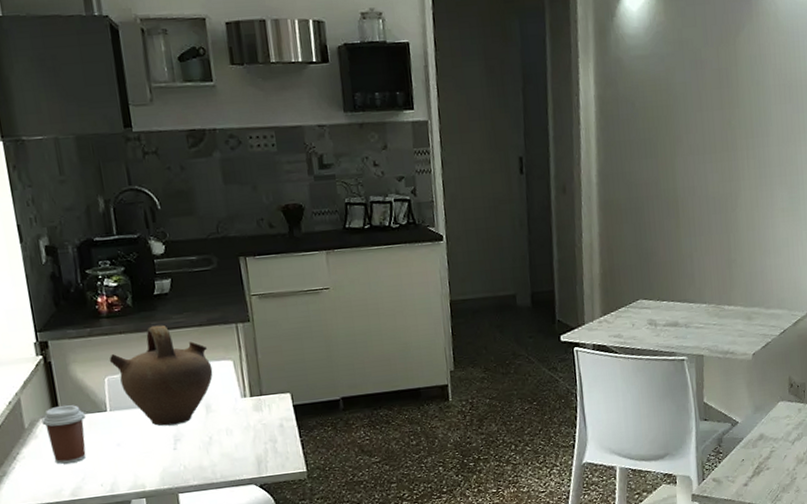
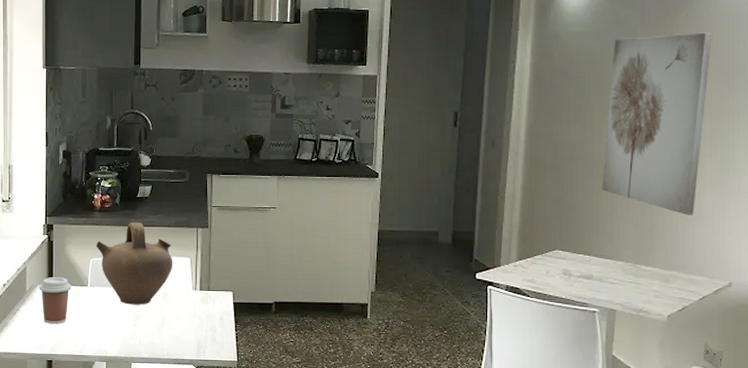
wall art: none [678,49,775,248] -> present [602,32,713,215]

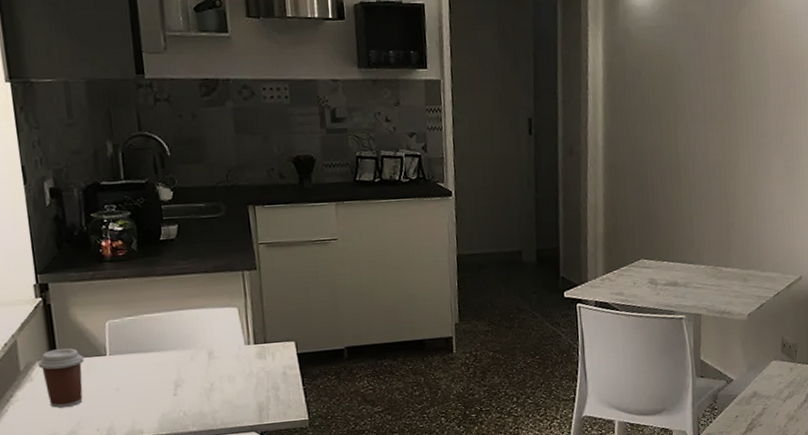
jug: present [95,222,173,305] -> none [111,270,217,372]
wall art: present [602,32,713,215] -> none [680,26,774,213]

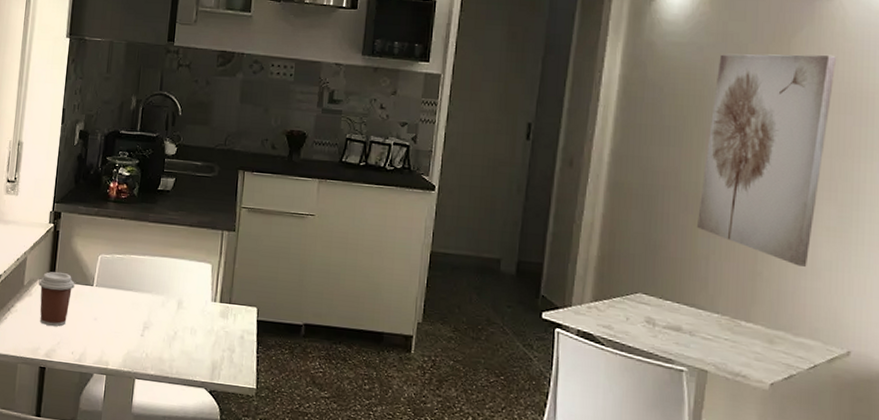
wall art: none [680,26,774,213] -> present [697,54,837,267]

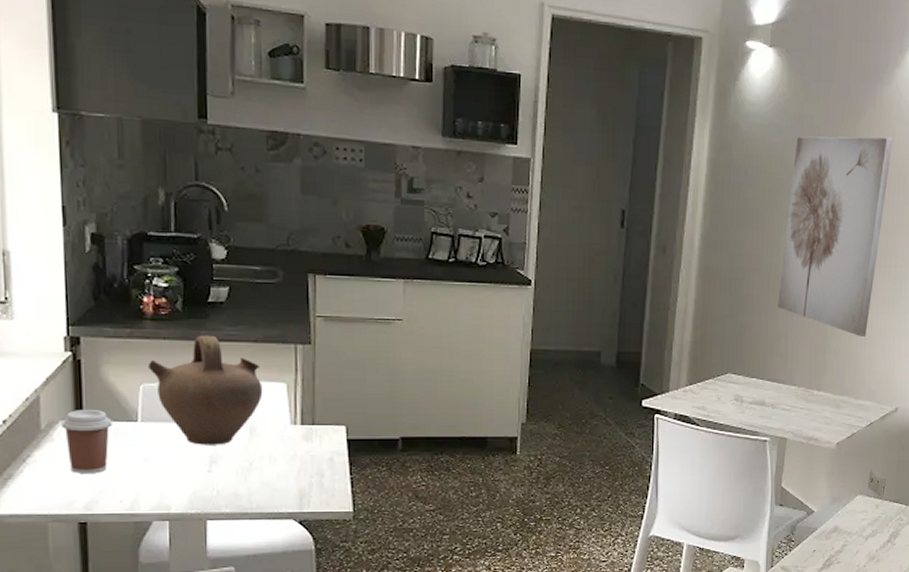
jug: none [106,217,192,314] -> present [147,335,263,445]

